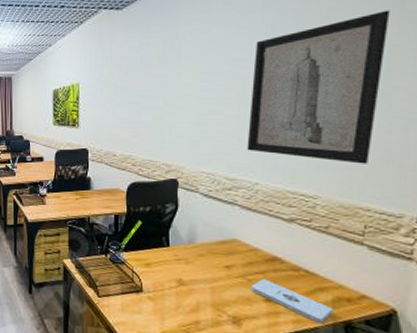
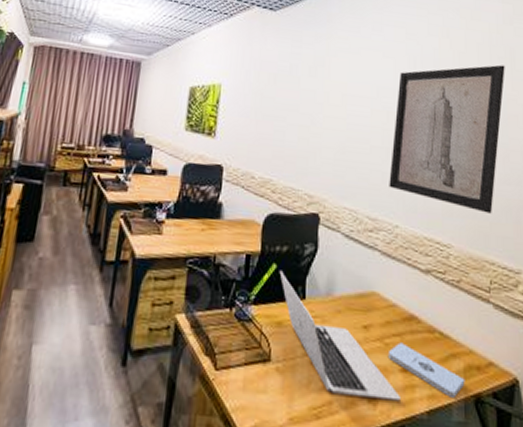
laptop: none [144,225,265,324] -> present [279,270,400,401]

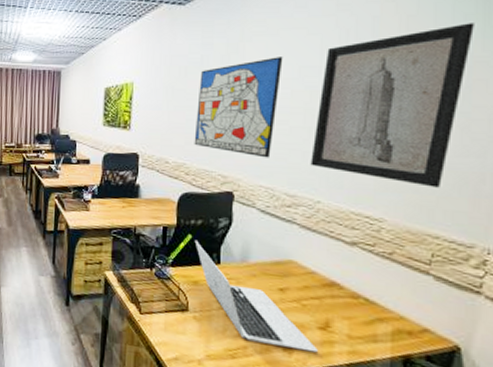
wall art: none [281,74,364,178] -> present [194,57,283,158]
notepad: present [387,342,465,398] -> none [304,304,393,356]

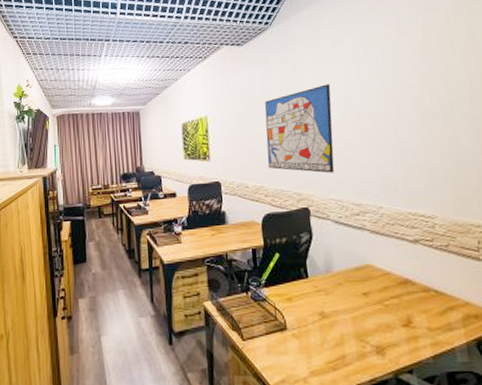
laptop: present [194,239,318,353] -> none [282,257,406,351]
wall art: present [310,23,474,188] -> none [363,47,472,183]

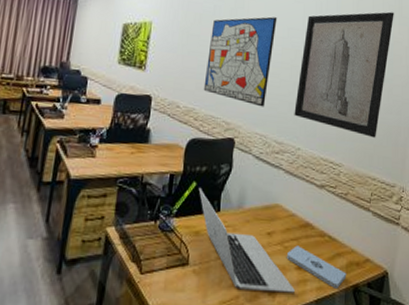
laptop: none [282,257,406,351] -> present [198,187,295,293]
wall art: none [363,47,472,183] -> present [294,12,394,138]
notepad: none [388,303,466,343] -> present [286,245,347,288]

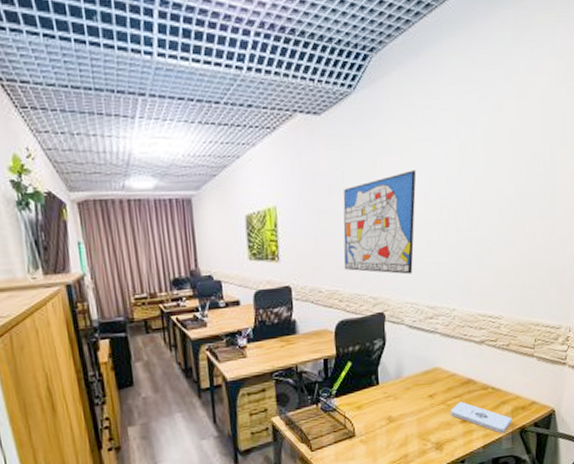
laptop: present [198,187,295,293] -> none [354,366,461,449]
wall art: present [294,12,394,138] -> none [445,132,556,283]

